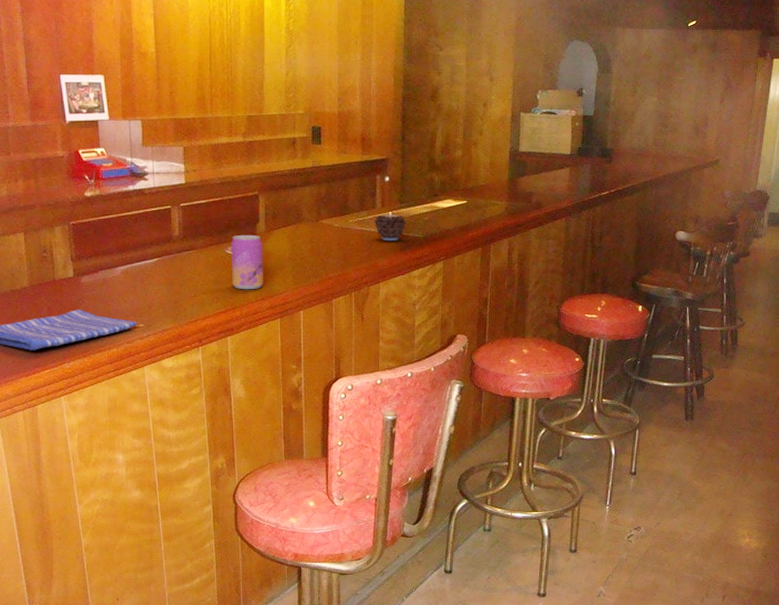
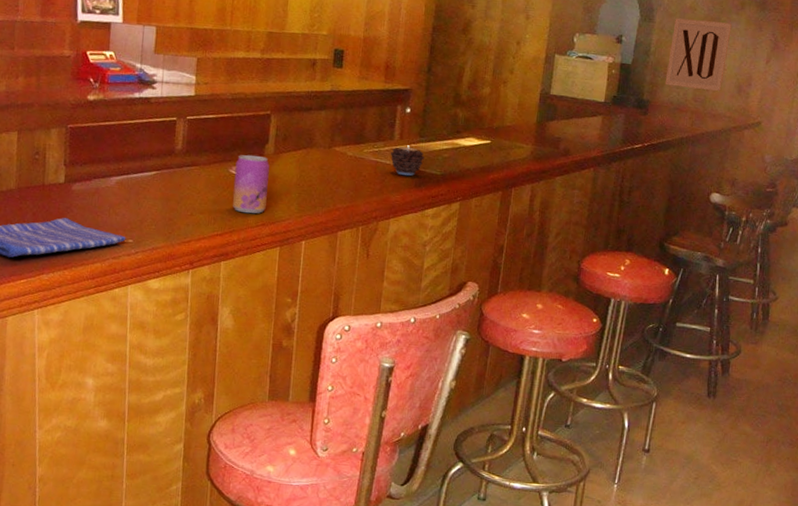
wall art: none [626,67,686,135] -> present [665,18,732,92]

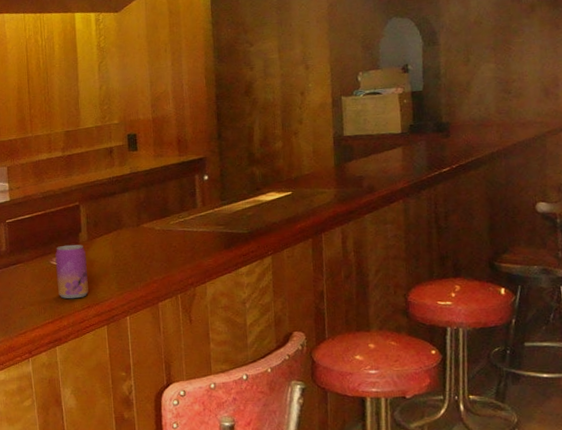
candle: present [390,145,424,176] -> none [195,210,229,239]
wall art: present [665,18,732,92] -> none [461,28,526,104]

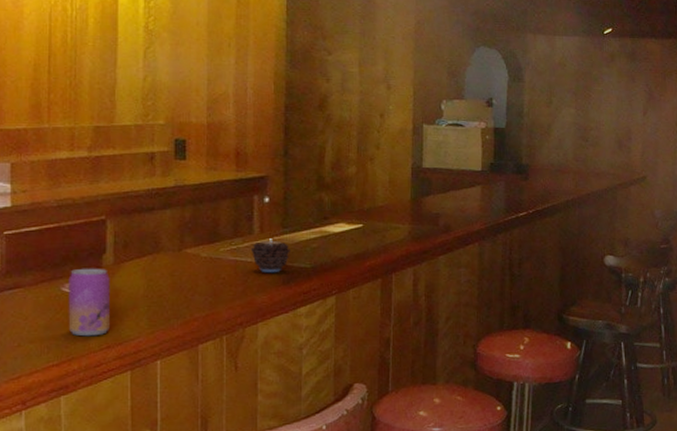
candle: none [195,210,229,239] -> present [250,238,290,272]

